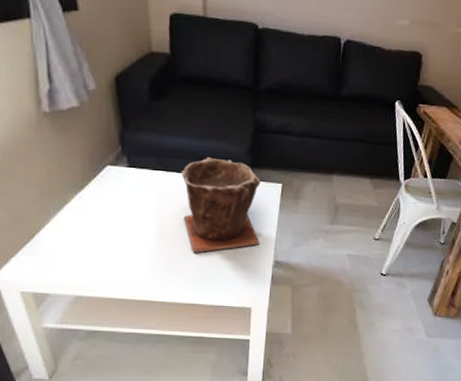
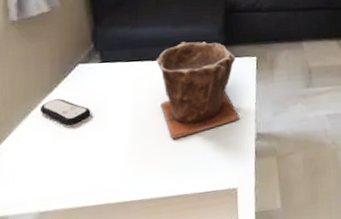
remote control: none [73,197,119,224] -> present [39,98,91,125]

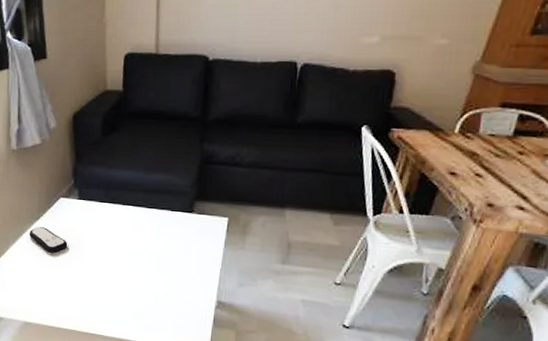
plant pot: present [156,41,240,139] -> none [126,190,206,287]

